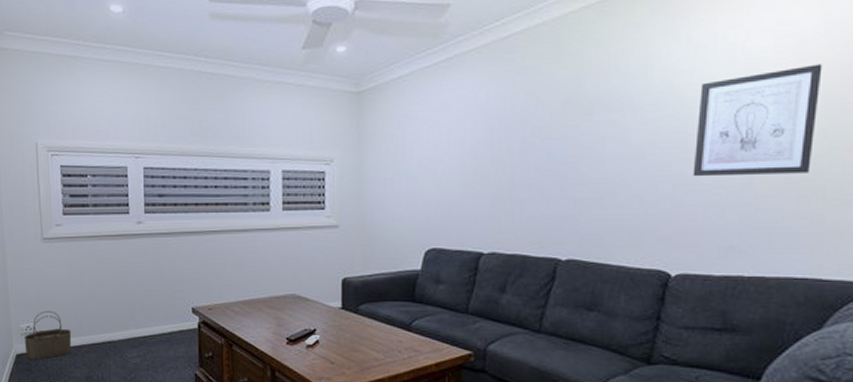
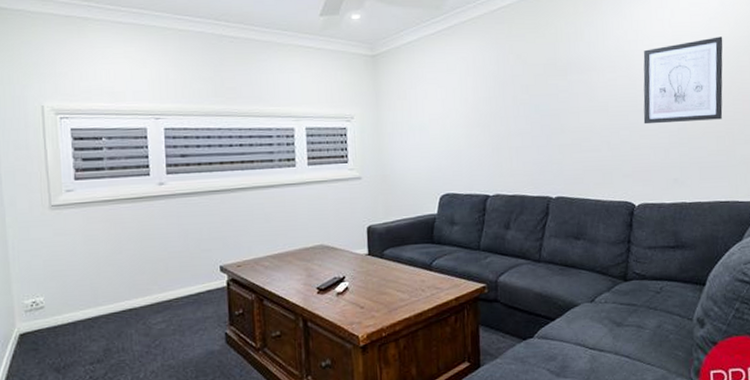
wicker basket: present [24,310,72,360] -> none [29,282,87,338]

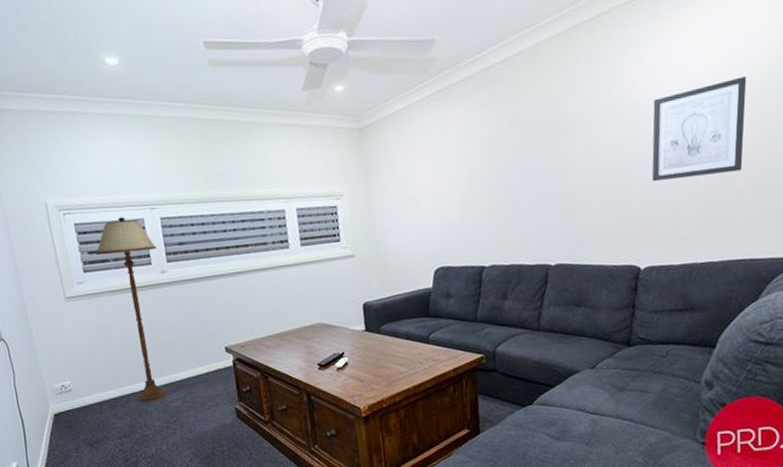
floor lamp: none [89,125,157,324] -> present [95,217,167,403]

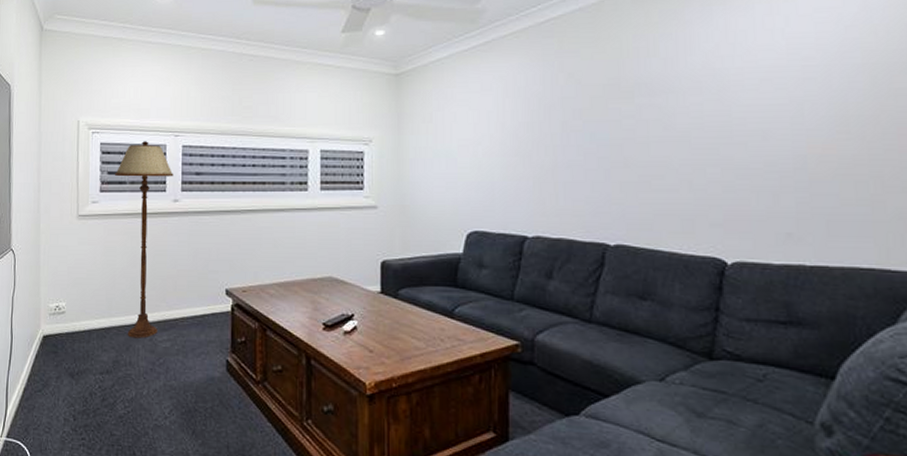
wall art: present [651,76,747,182] -> none [741,50,867,161]

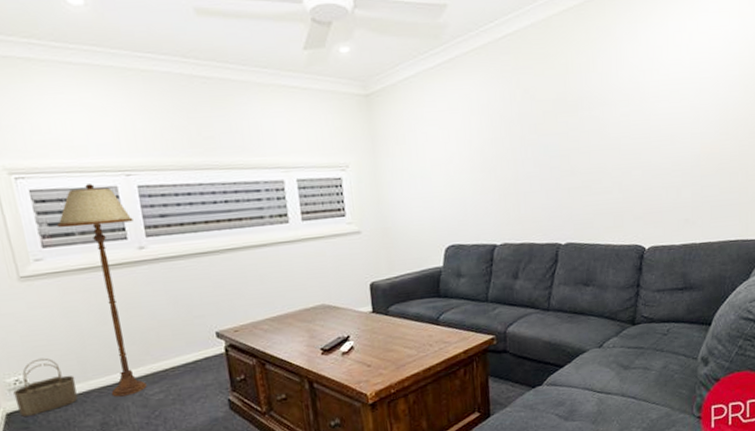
wicker basket: none [52,289,101,342] -> present [13,358,78,417]

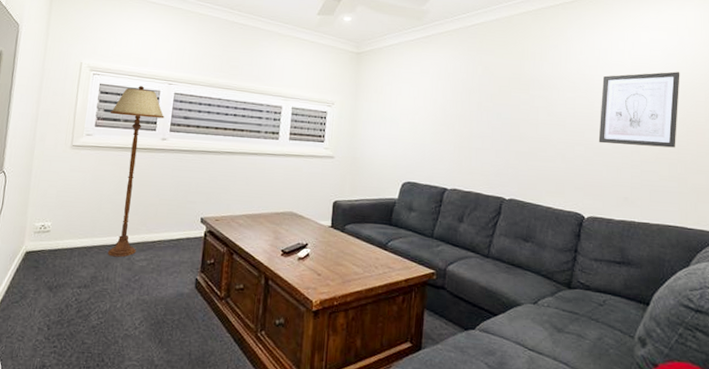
wicker basket: present [13,358,78,417] -> none [35,211,85,258]
wall art: none [656,63,742,163] -> present [598,71,680,148]

